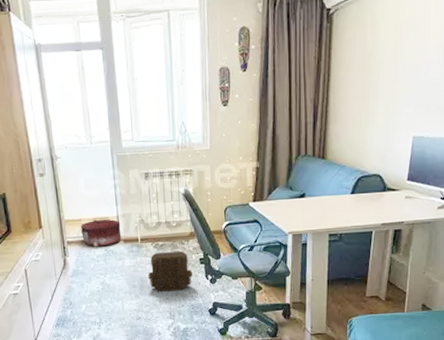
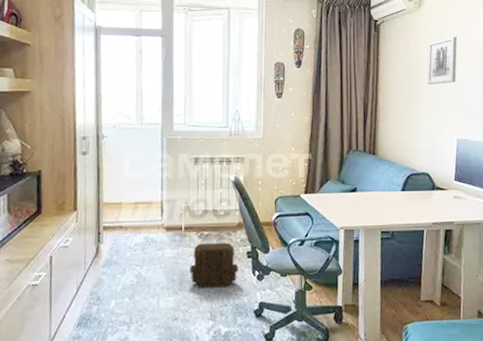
pouf: present [81,219,122,247] -> none [120,204,164,234]
wall art: none [384,19,421,80] -> present [427,36,458,85]

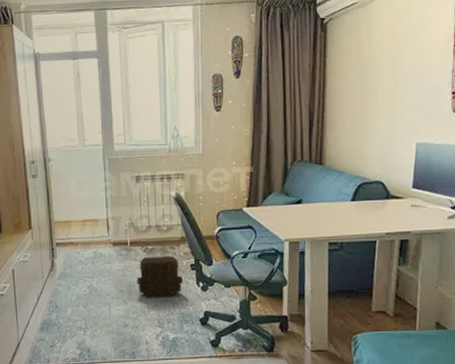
wall art: present [427,36,458,85] -> none [382,27,420,86]

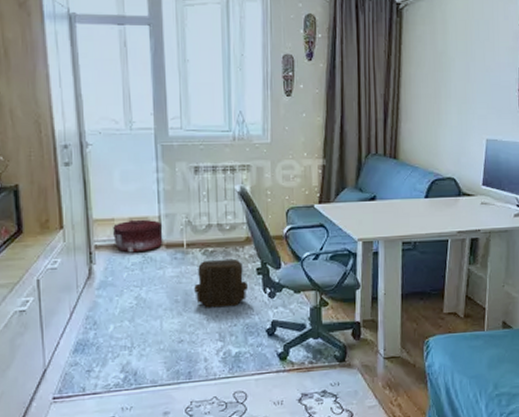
pouf: none [70,221,111,249] -> present [113,219,163,253]

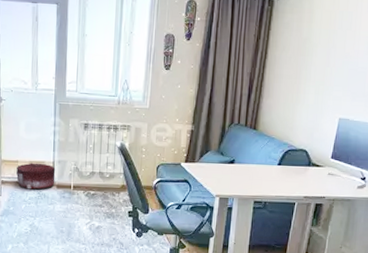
backpack: present [194,260,248,308] -> none [77,201,120,241]

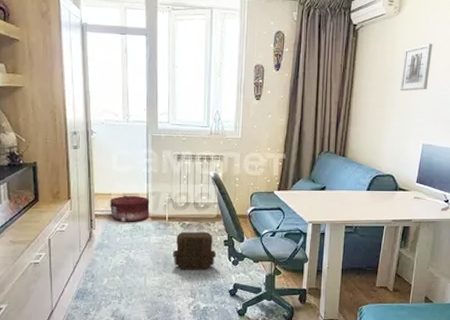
backpack: none [77,201,120,241] -> present [173,232,216,270]
wall art: none [317,12,354,63] -> present [400,43,433,92]

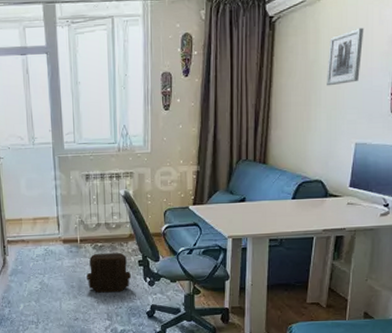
pouf: present [110,195,150,222] -> none [21,219,61,247]

